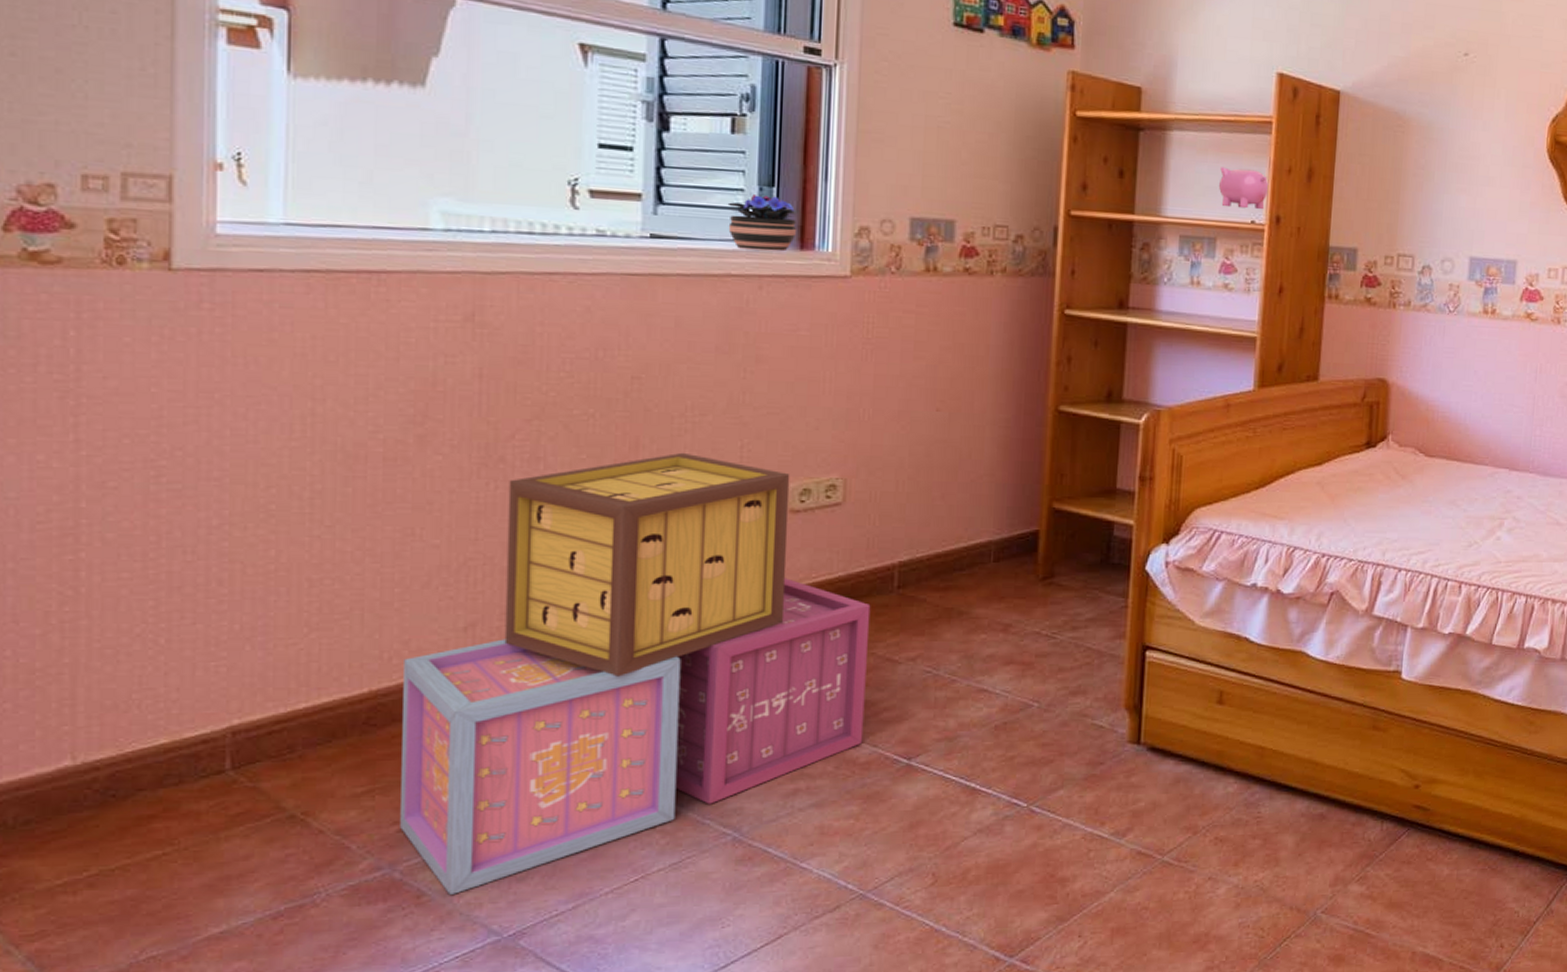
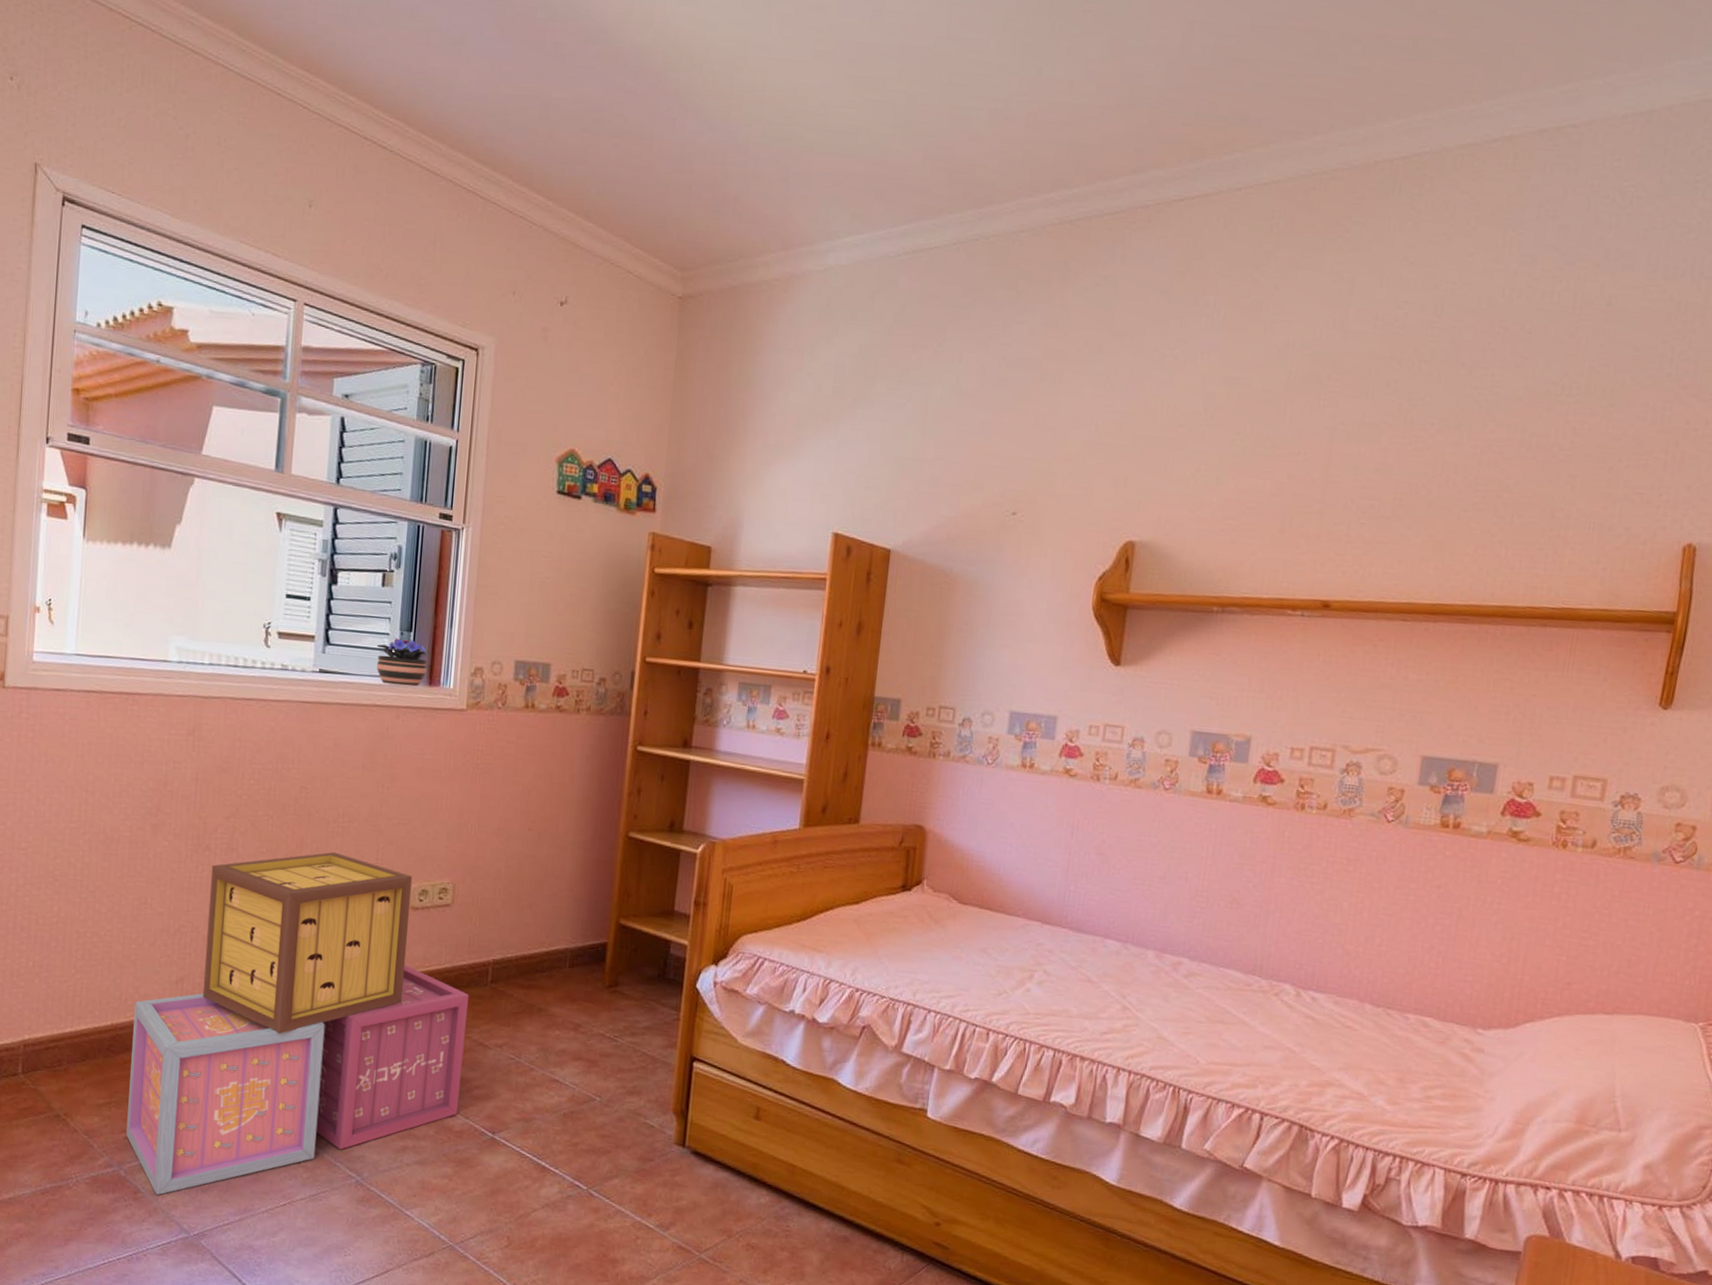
piggy bank: present [1219,167,1269,210] -> none [776,620,821,661]

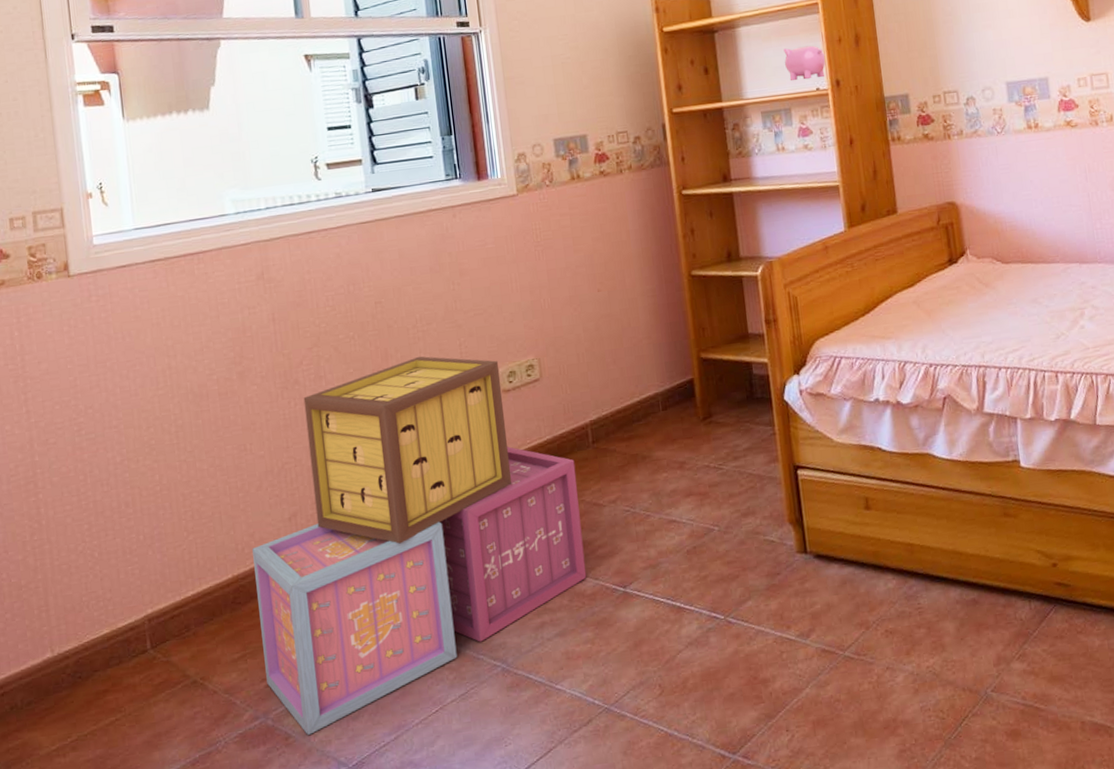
potted flower: present [376,637,430,687] -> none [421,142,474,188]
piggy bank: none [776,620,821,661] -> present [783,45,826,82]

